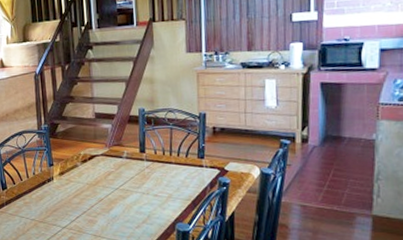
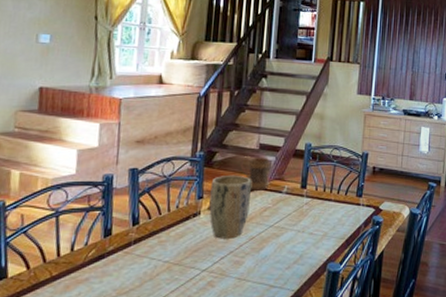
plant pot: none [58,143,95,201] -> present [209,174,252,239]
mug: none [79,125,109,158] -> present [239,156,270,192]

